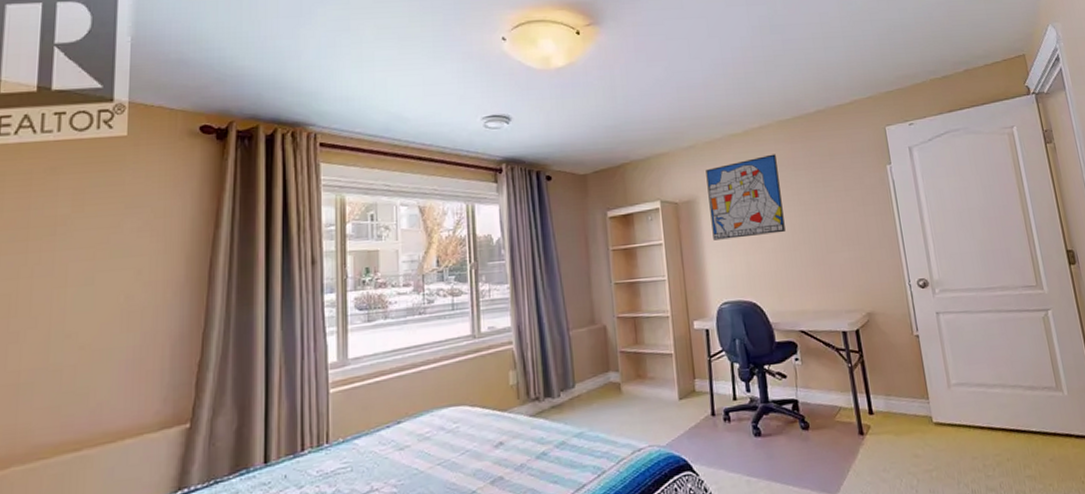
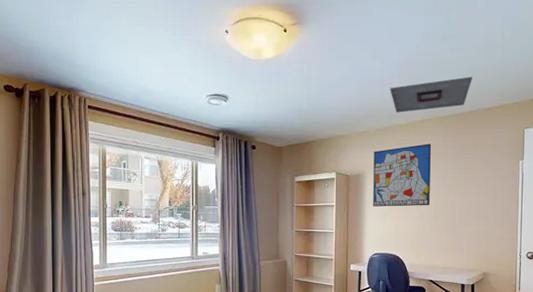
ceiling vent: none [715,70,814,120] -> present [390,76,472,113]

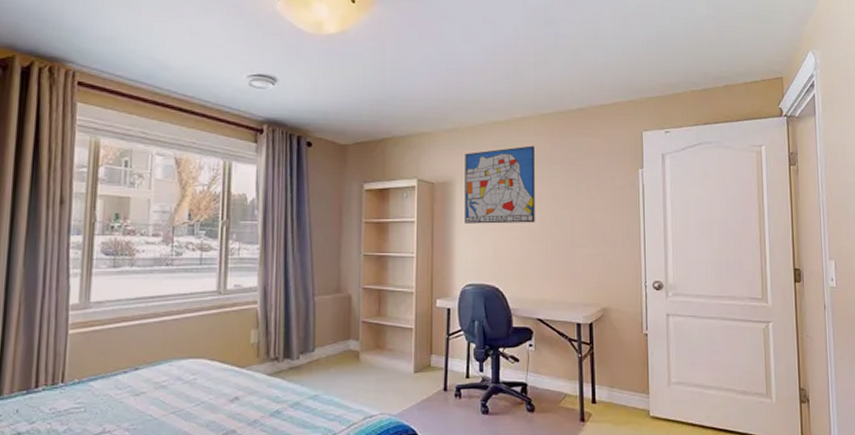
ceiling vent: present [390,76,472,113] -> none [484,67,580,107]

